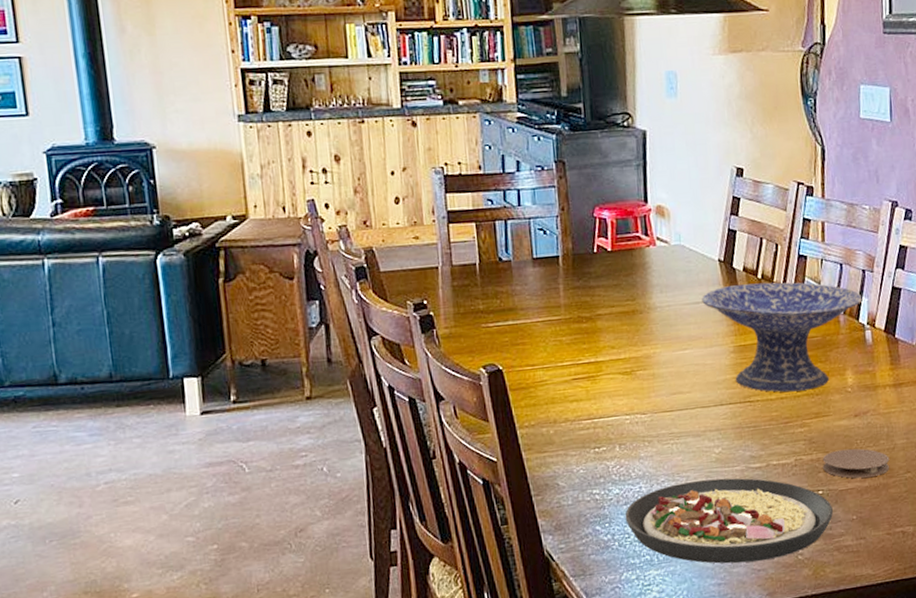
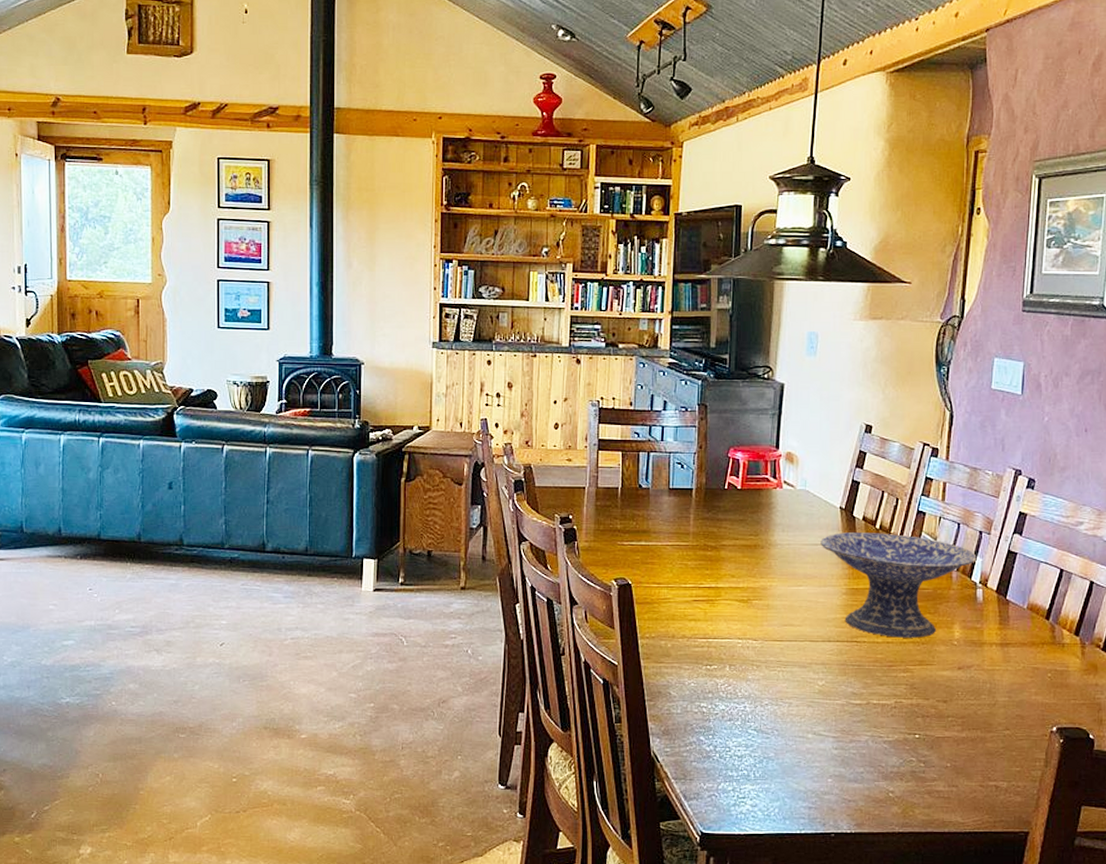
plate: present [625,478,833,564] -> none [728,709,927,792]
coaster: present [822,448,890,479] -> none [922,698,989,728]

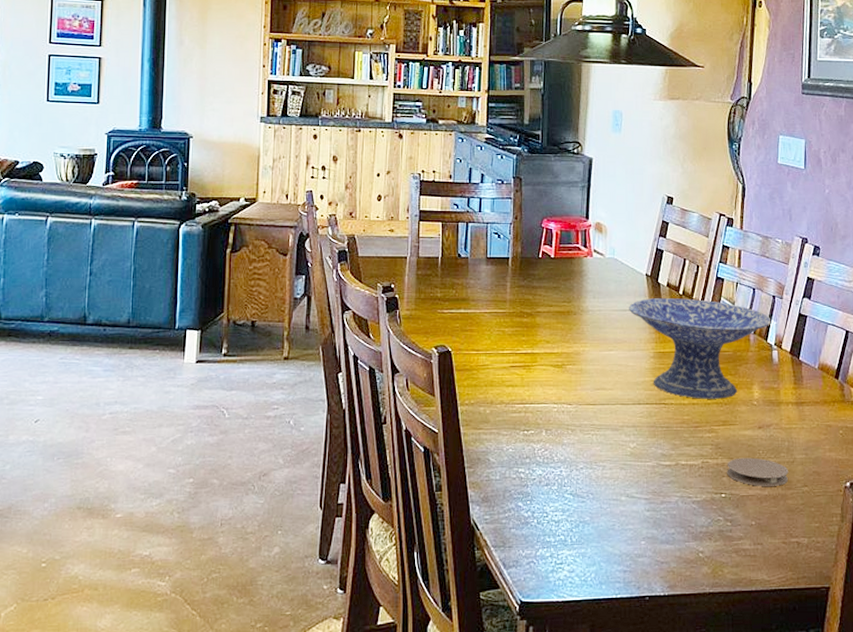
coaster: none [922,698,989,728] -> present [727,457,789,486]

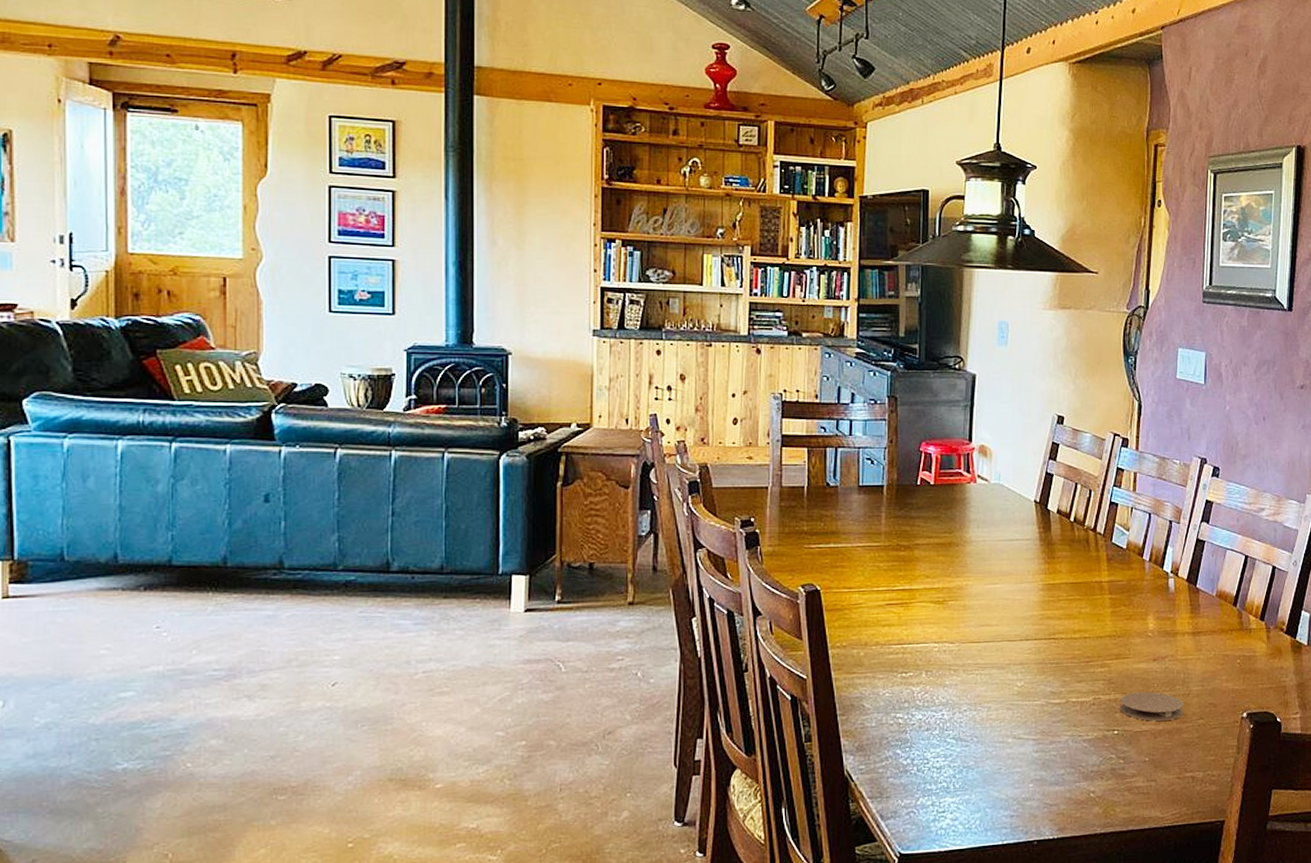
decorative bowl: present [629,298,771,399] -> none [1016,525,1168,632]

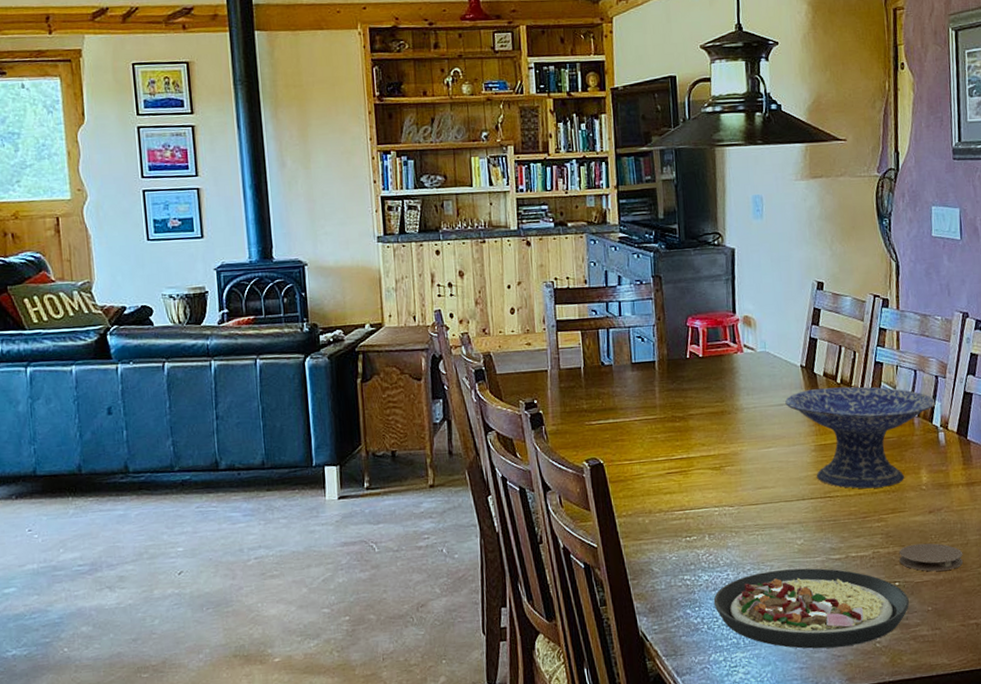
plate: none [925,711,1126,797] -> present [713,568,909,649]
decorative bowl: none [1016,525,1168,632] -> present [785,386,936,489]

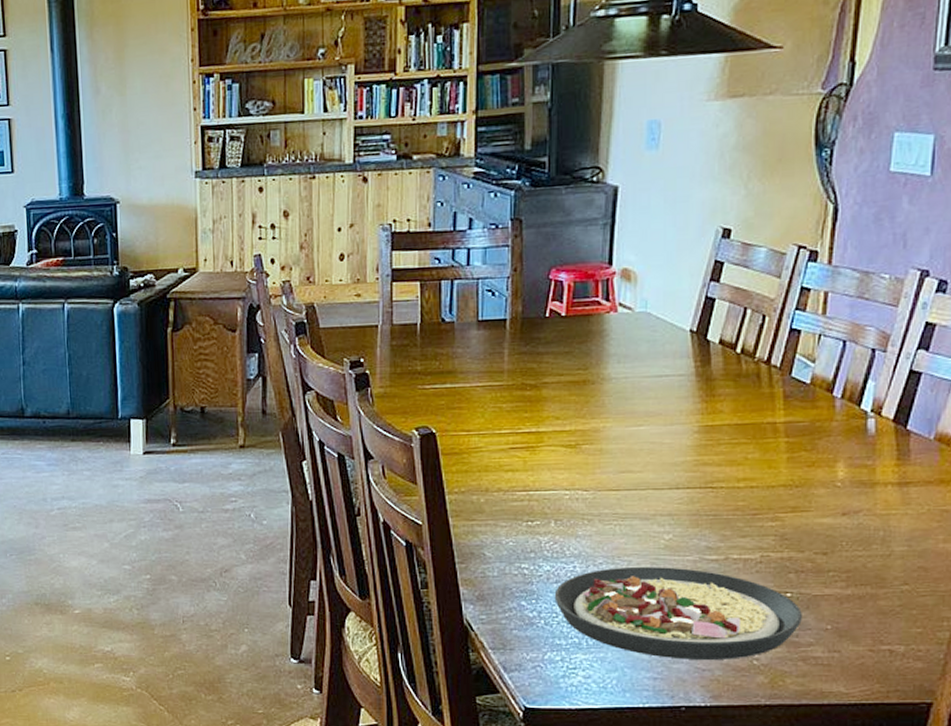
decorative bowl: present [785,386,936,489] -> none [666,357,868,481]
coaster: present [898,543,963,572] -> none [795,550,883,584]

